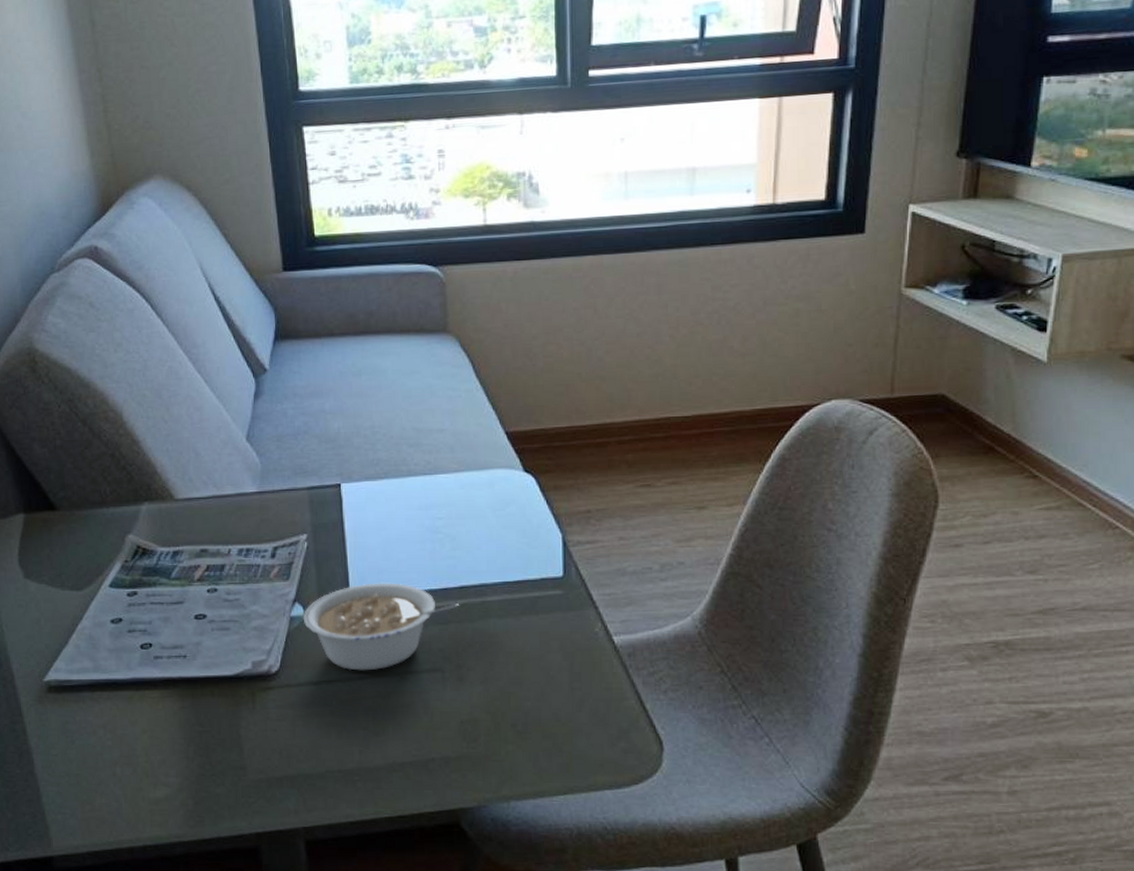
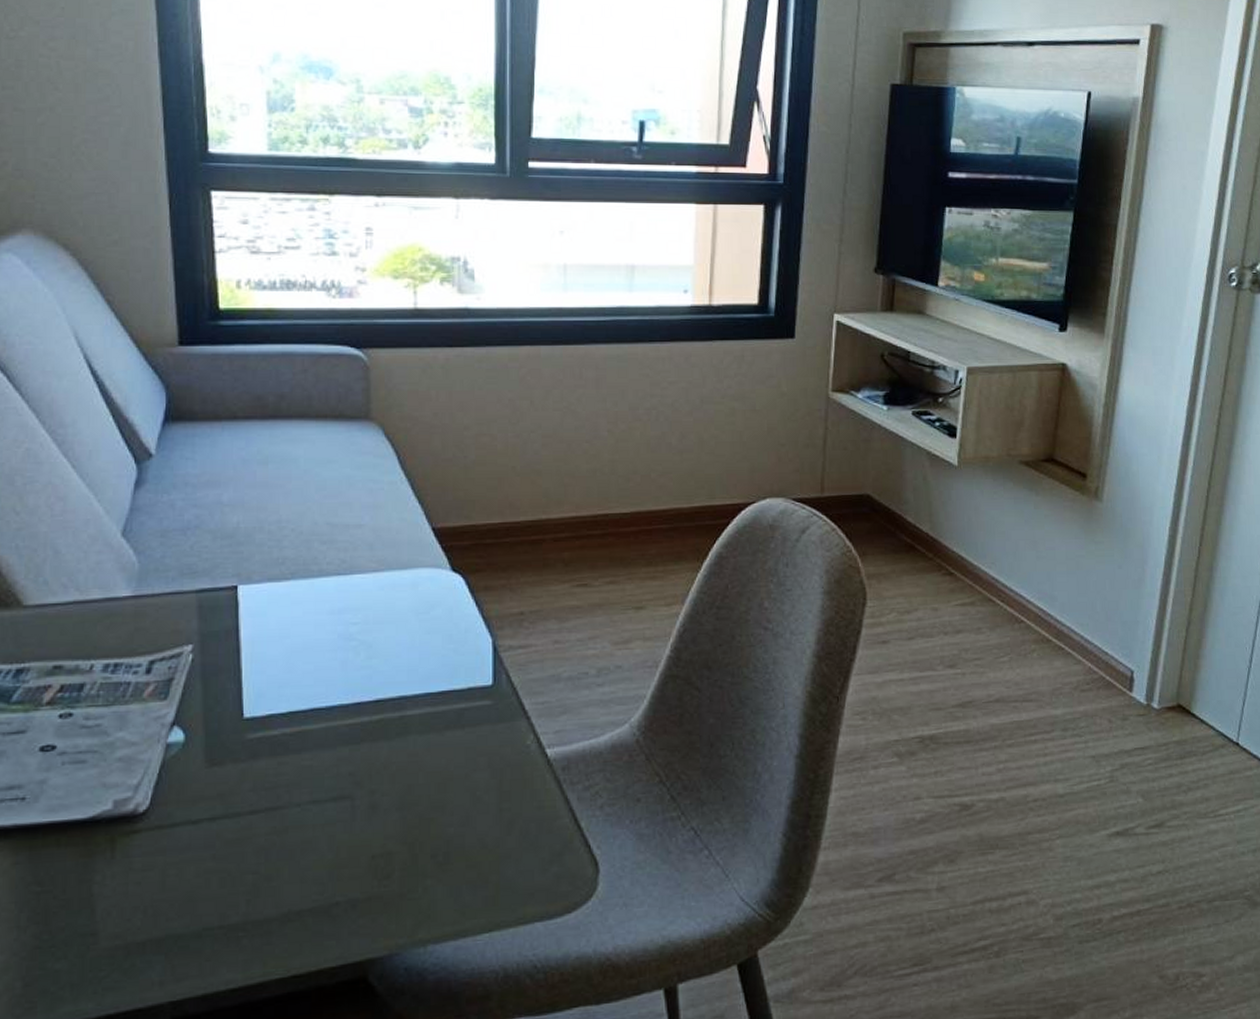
legume: present [303,583,459,671] -> none [182,698,374,804]

